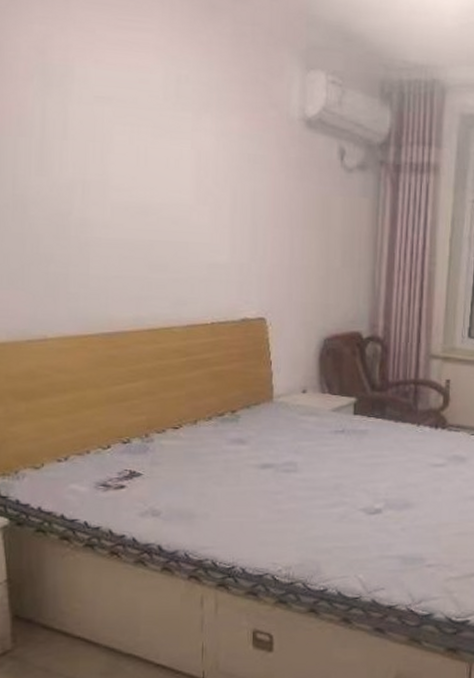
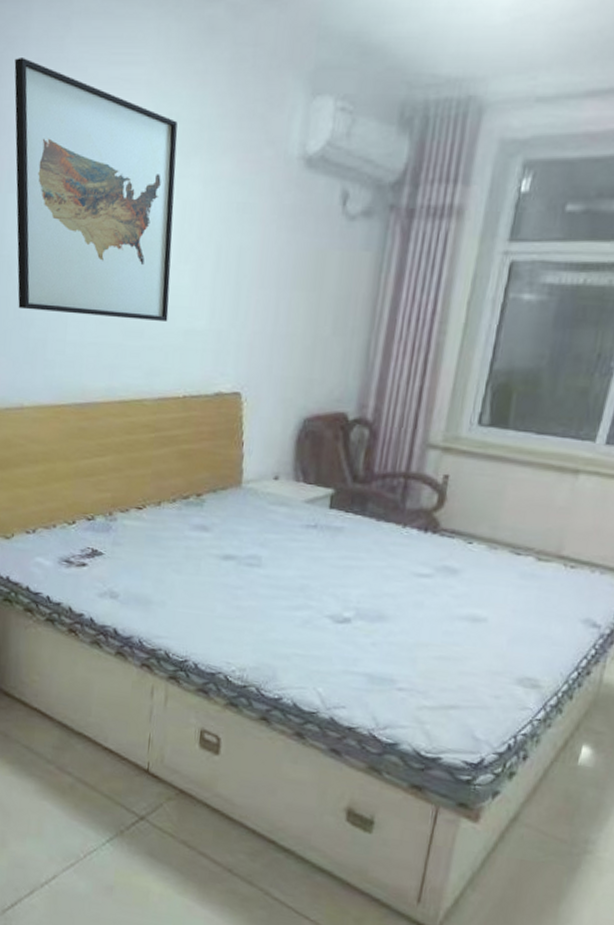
wall art: none [18,14,191,256] -> present [14,58,178,321]

